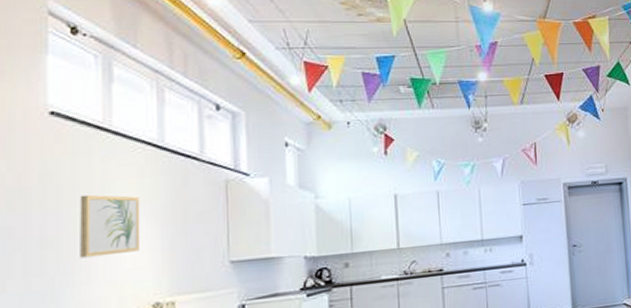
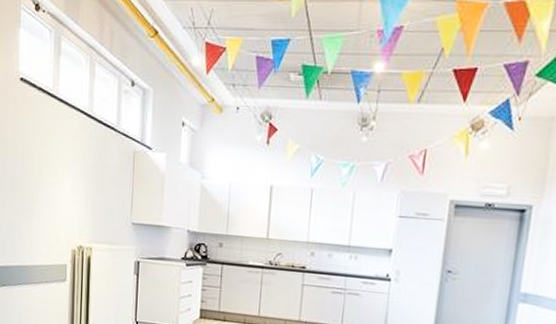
wall art: present [79,194,141,258] -> none [35,149,74,202]

